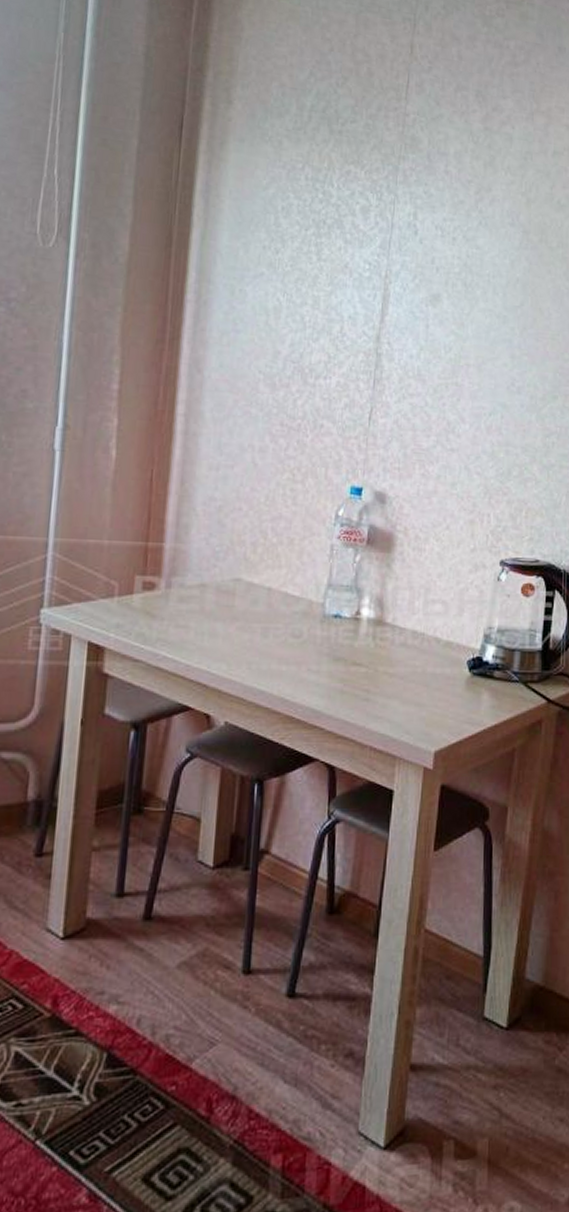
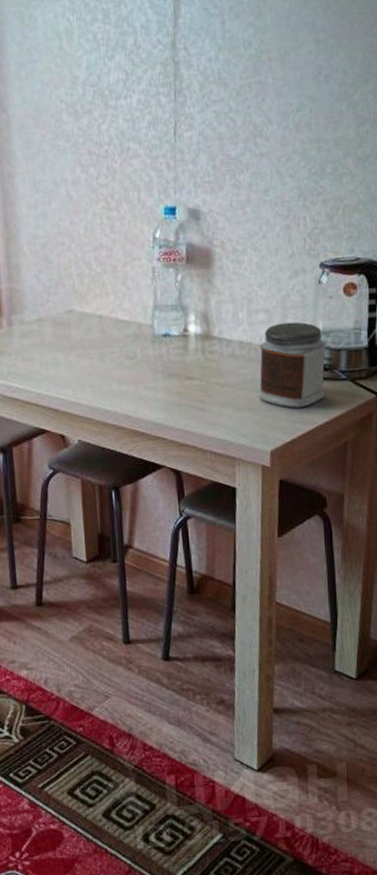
jar: none [427,616,501,707] -> present [258,321,327,408]

